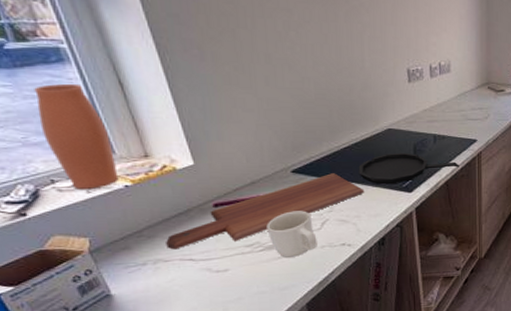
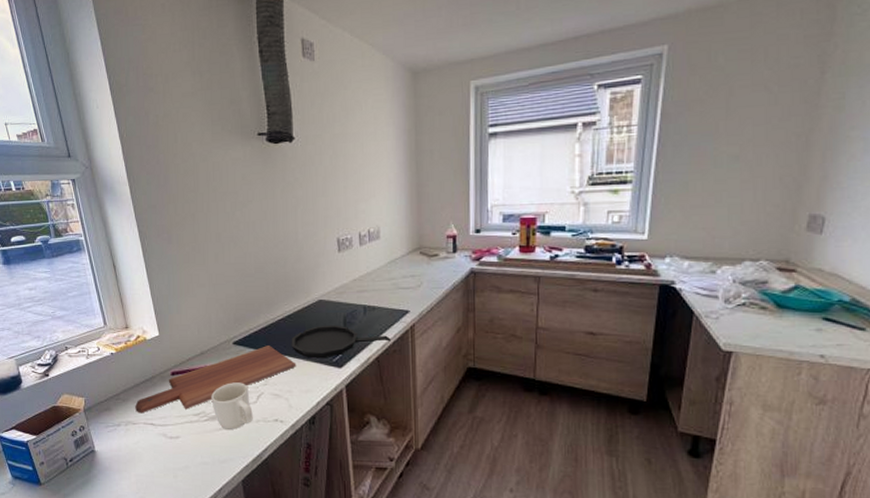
vase: present [34,83,119,189] -> none [62,268,108,355]

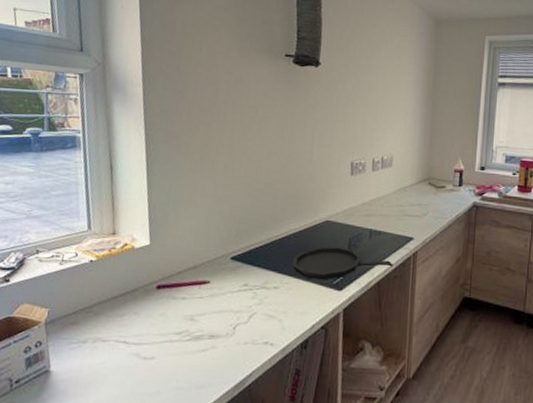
cutting board: present [135,346,297,414] -> none [108,263,295,330]
mug: present [211,382,253,429] -> none [197,300,242,352]

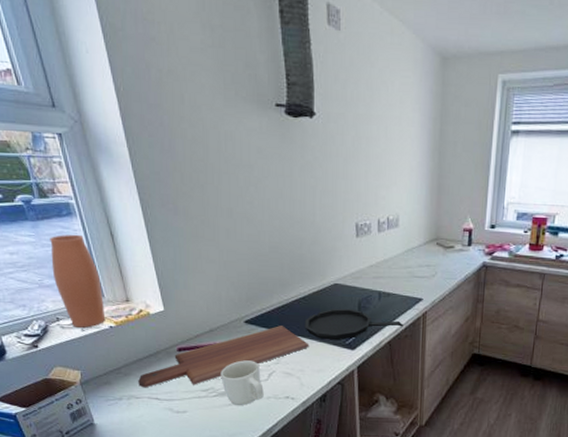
vase: none [43,166,91,261] -> present [50,234,106,328]
cutting board: none [108,263,295,330] -> present [138,326,309,388]
mug: none [197,300,242,352] -> present [220,360,264,405]

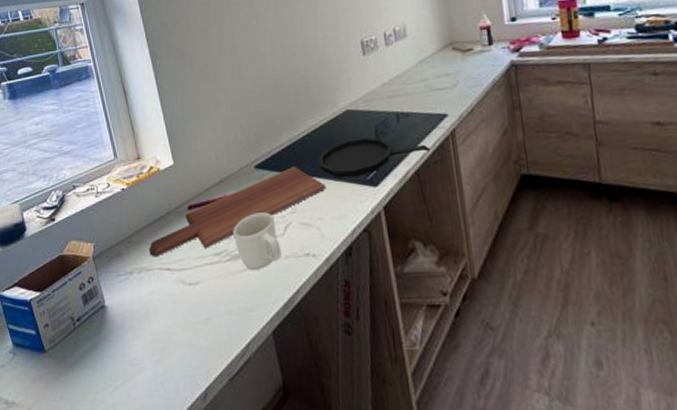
vase: present [50,234,106,328] -> none [70,96,118,194]

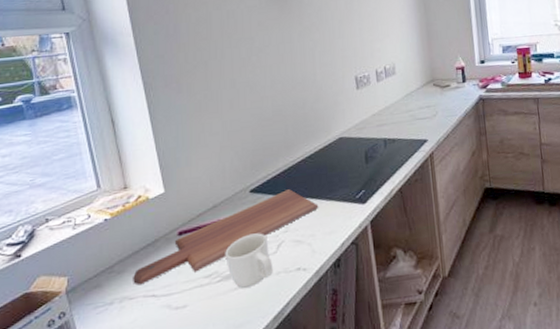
frying pan: present [318,136,430,178] -> none [312,160,412,197]

